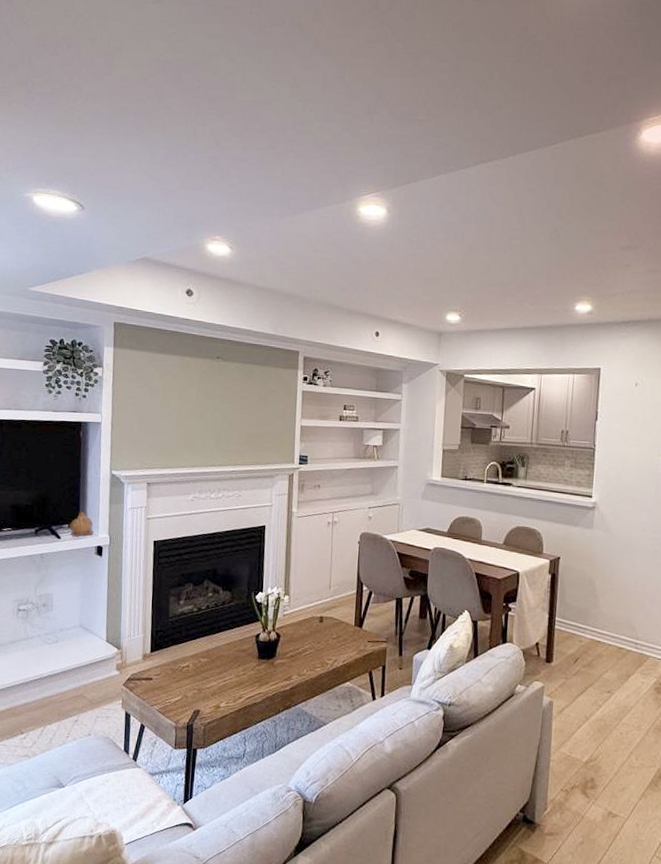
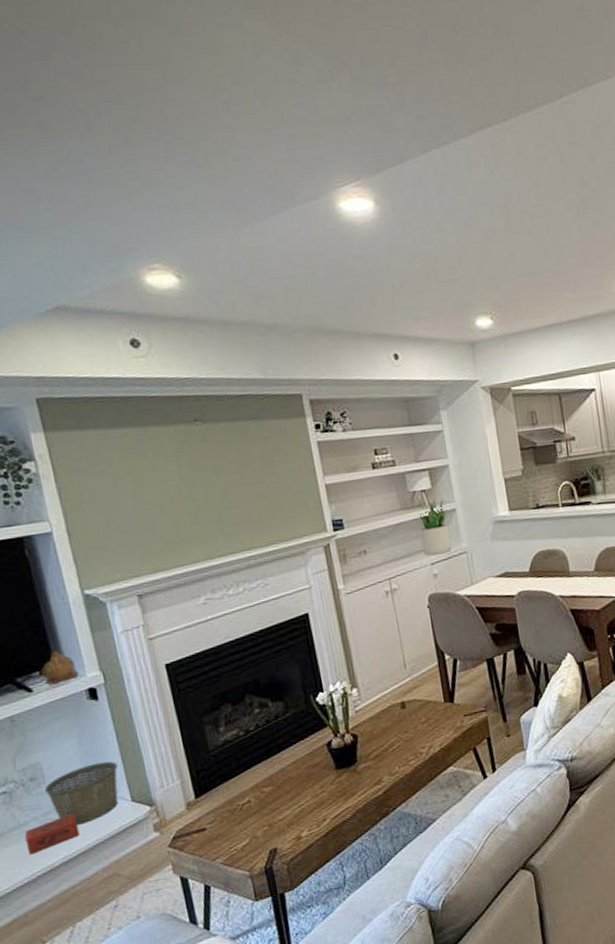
decorative box: none [28,638,66,663] -> present [24,813,80,855]
basket: none [50,604,103,650] -> present [44,761,118,825]
planter: none [365,455,390,502] -> present [419,499,452,556]

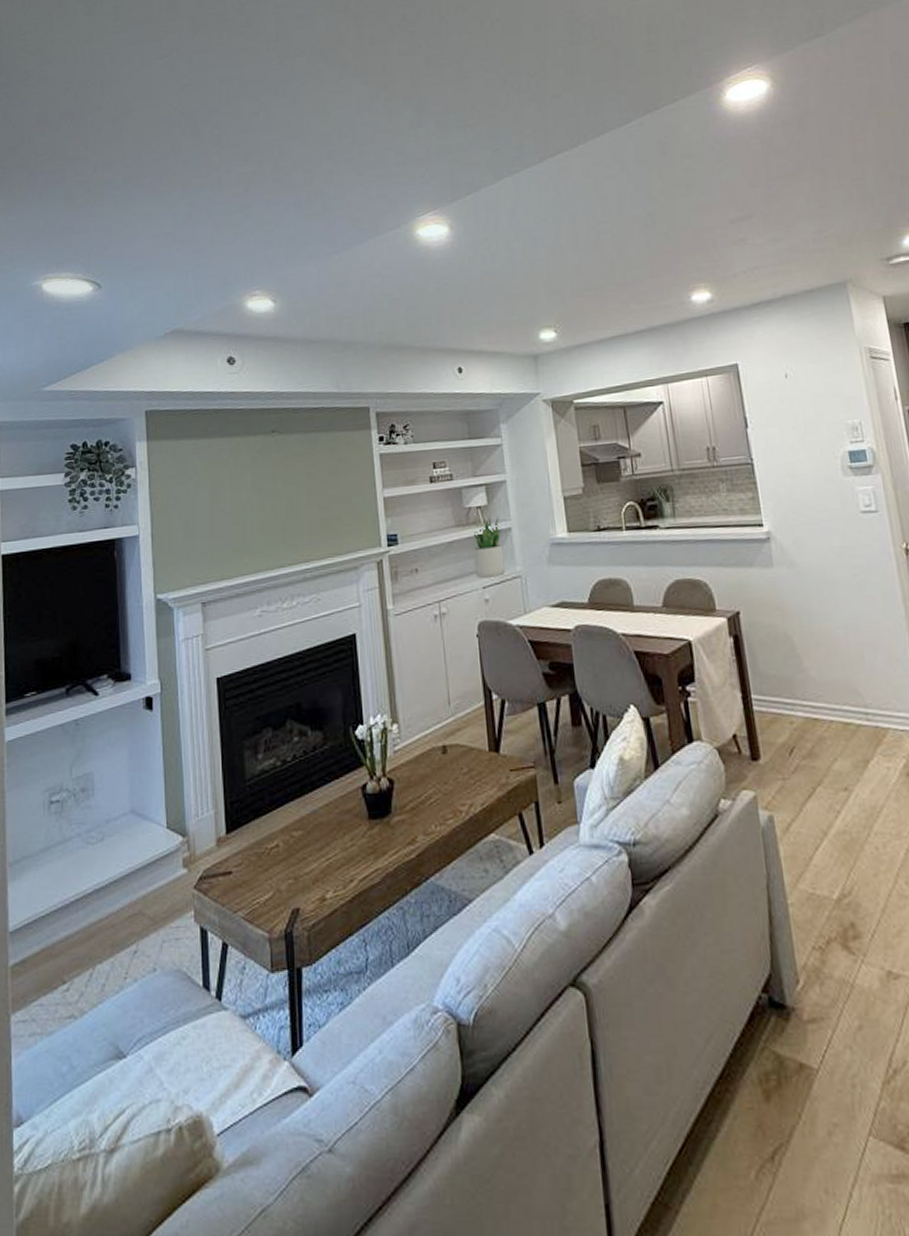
decorative box: present [24,813,80,855] -> none [66,834,115,876]
decorative figurine: present [41,651,79,685] -> none [109,654,140,690]
basket: present [44,761,118,825] -> none [91,779,159,848]

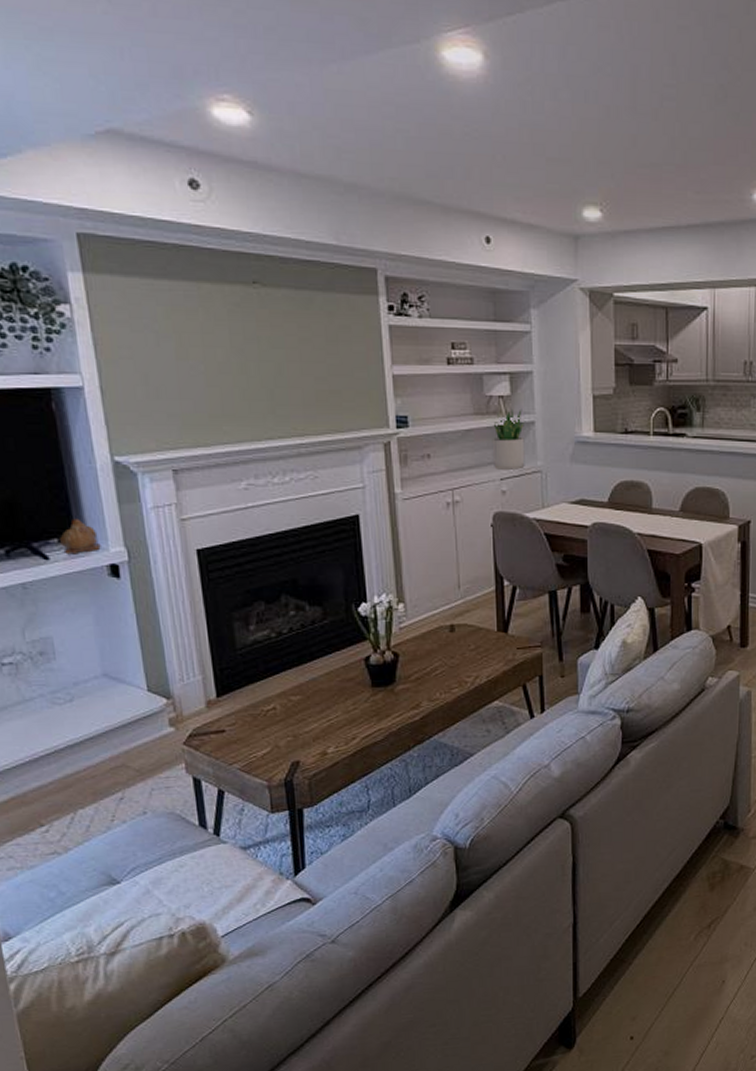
decorative figurine: none [109,654,140,690] -> present [60,518,101,555]

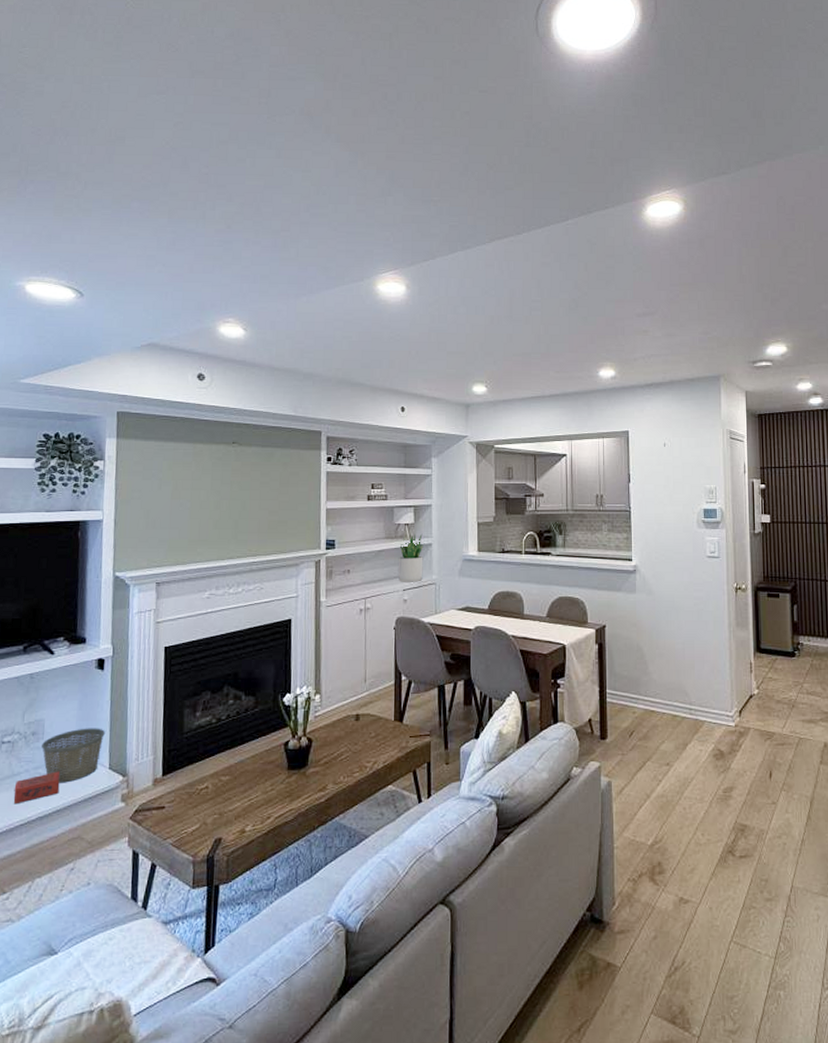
decorative box: none [29,695,89,733] -> present [13,771,61,805]
basket: none [53,645,135,708] -> present [41,728,105,783]
decorative figurine: present [60,518,101,555] -> none [65,621,94,650]

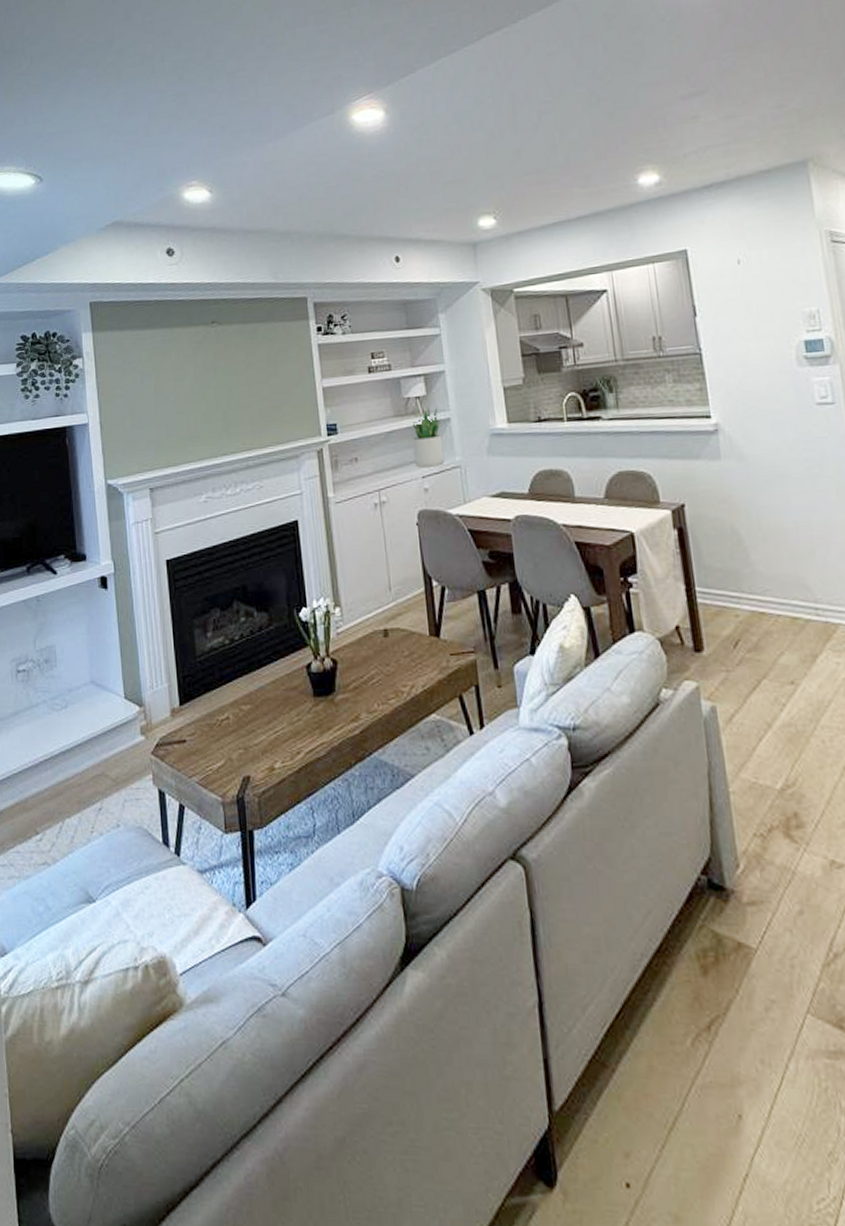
decorative box: present [13,771,61,805] -> none [34,702,78,738]
basket: present [41,728,105,783] -> none [55,653,116,715]

